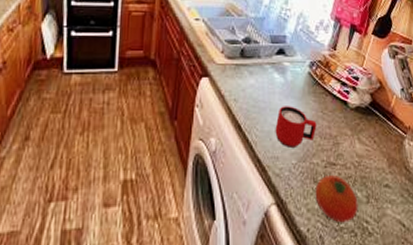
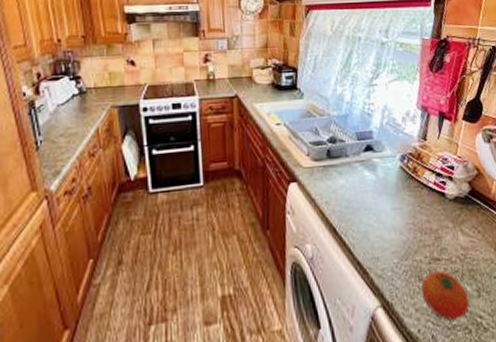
mug: present [275,106,317,148] -> none [371,203,416,247]

